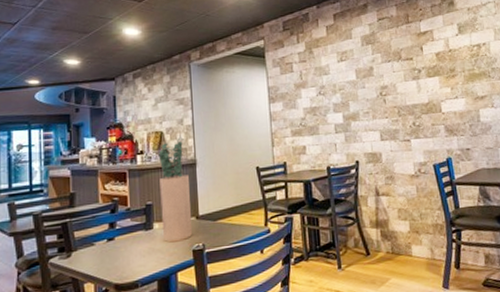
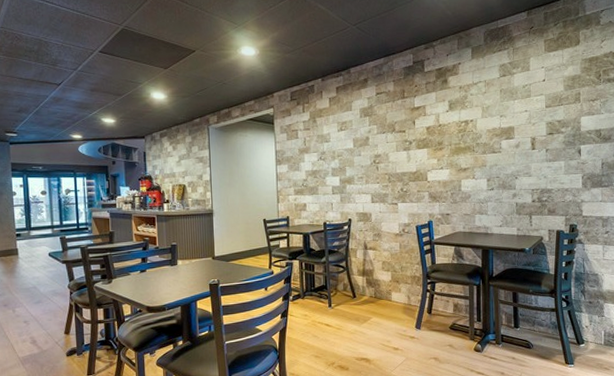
vase: present [159,132,193,243] -> none [182,186,210,277]

